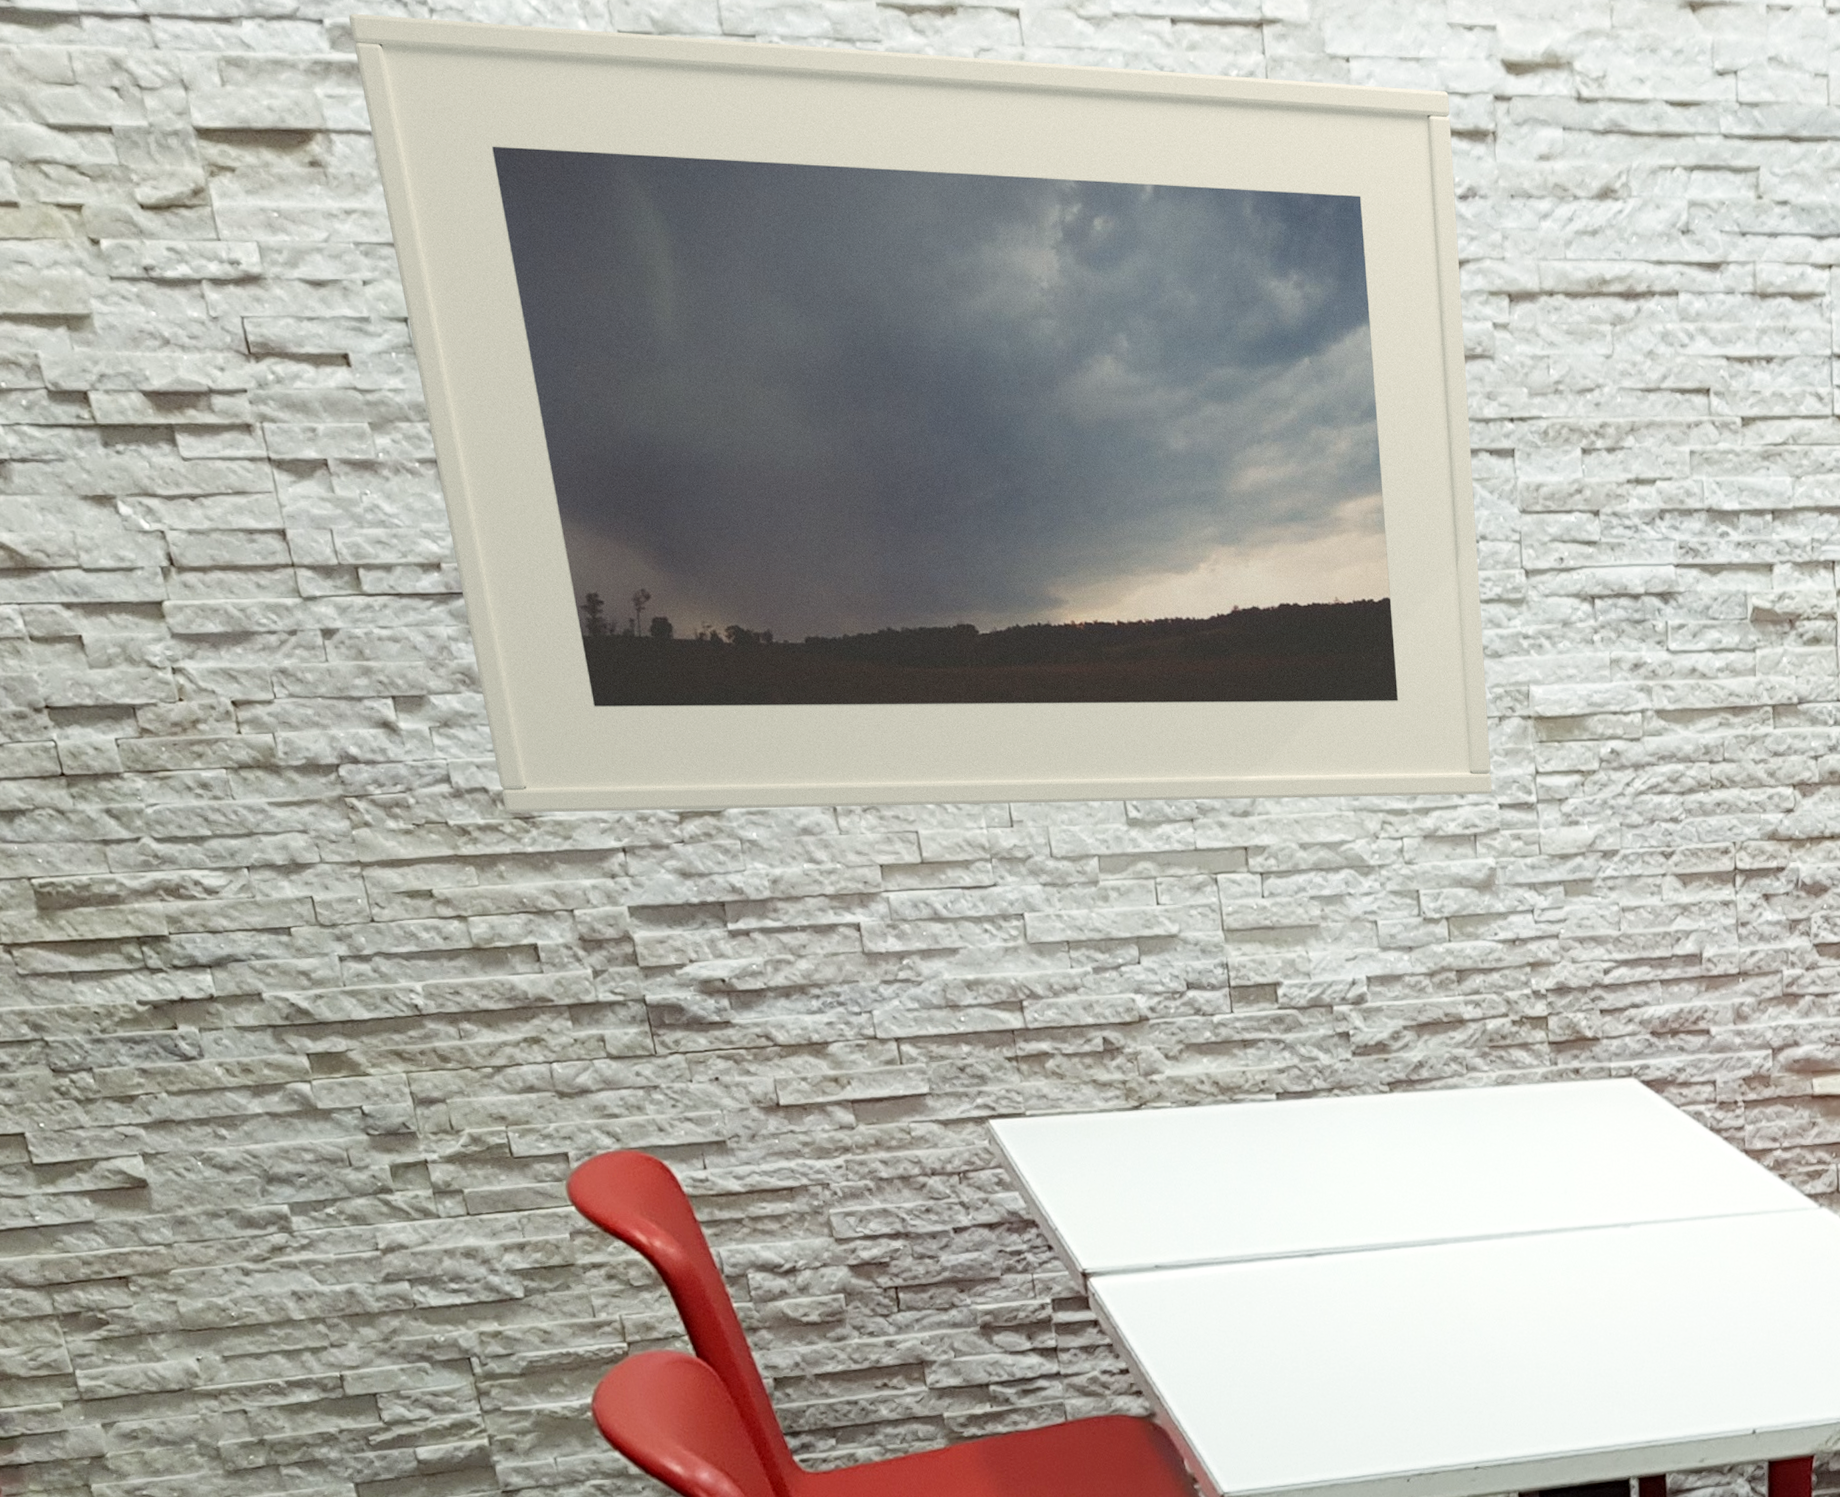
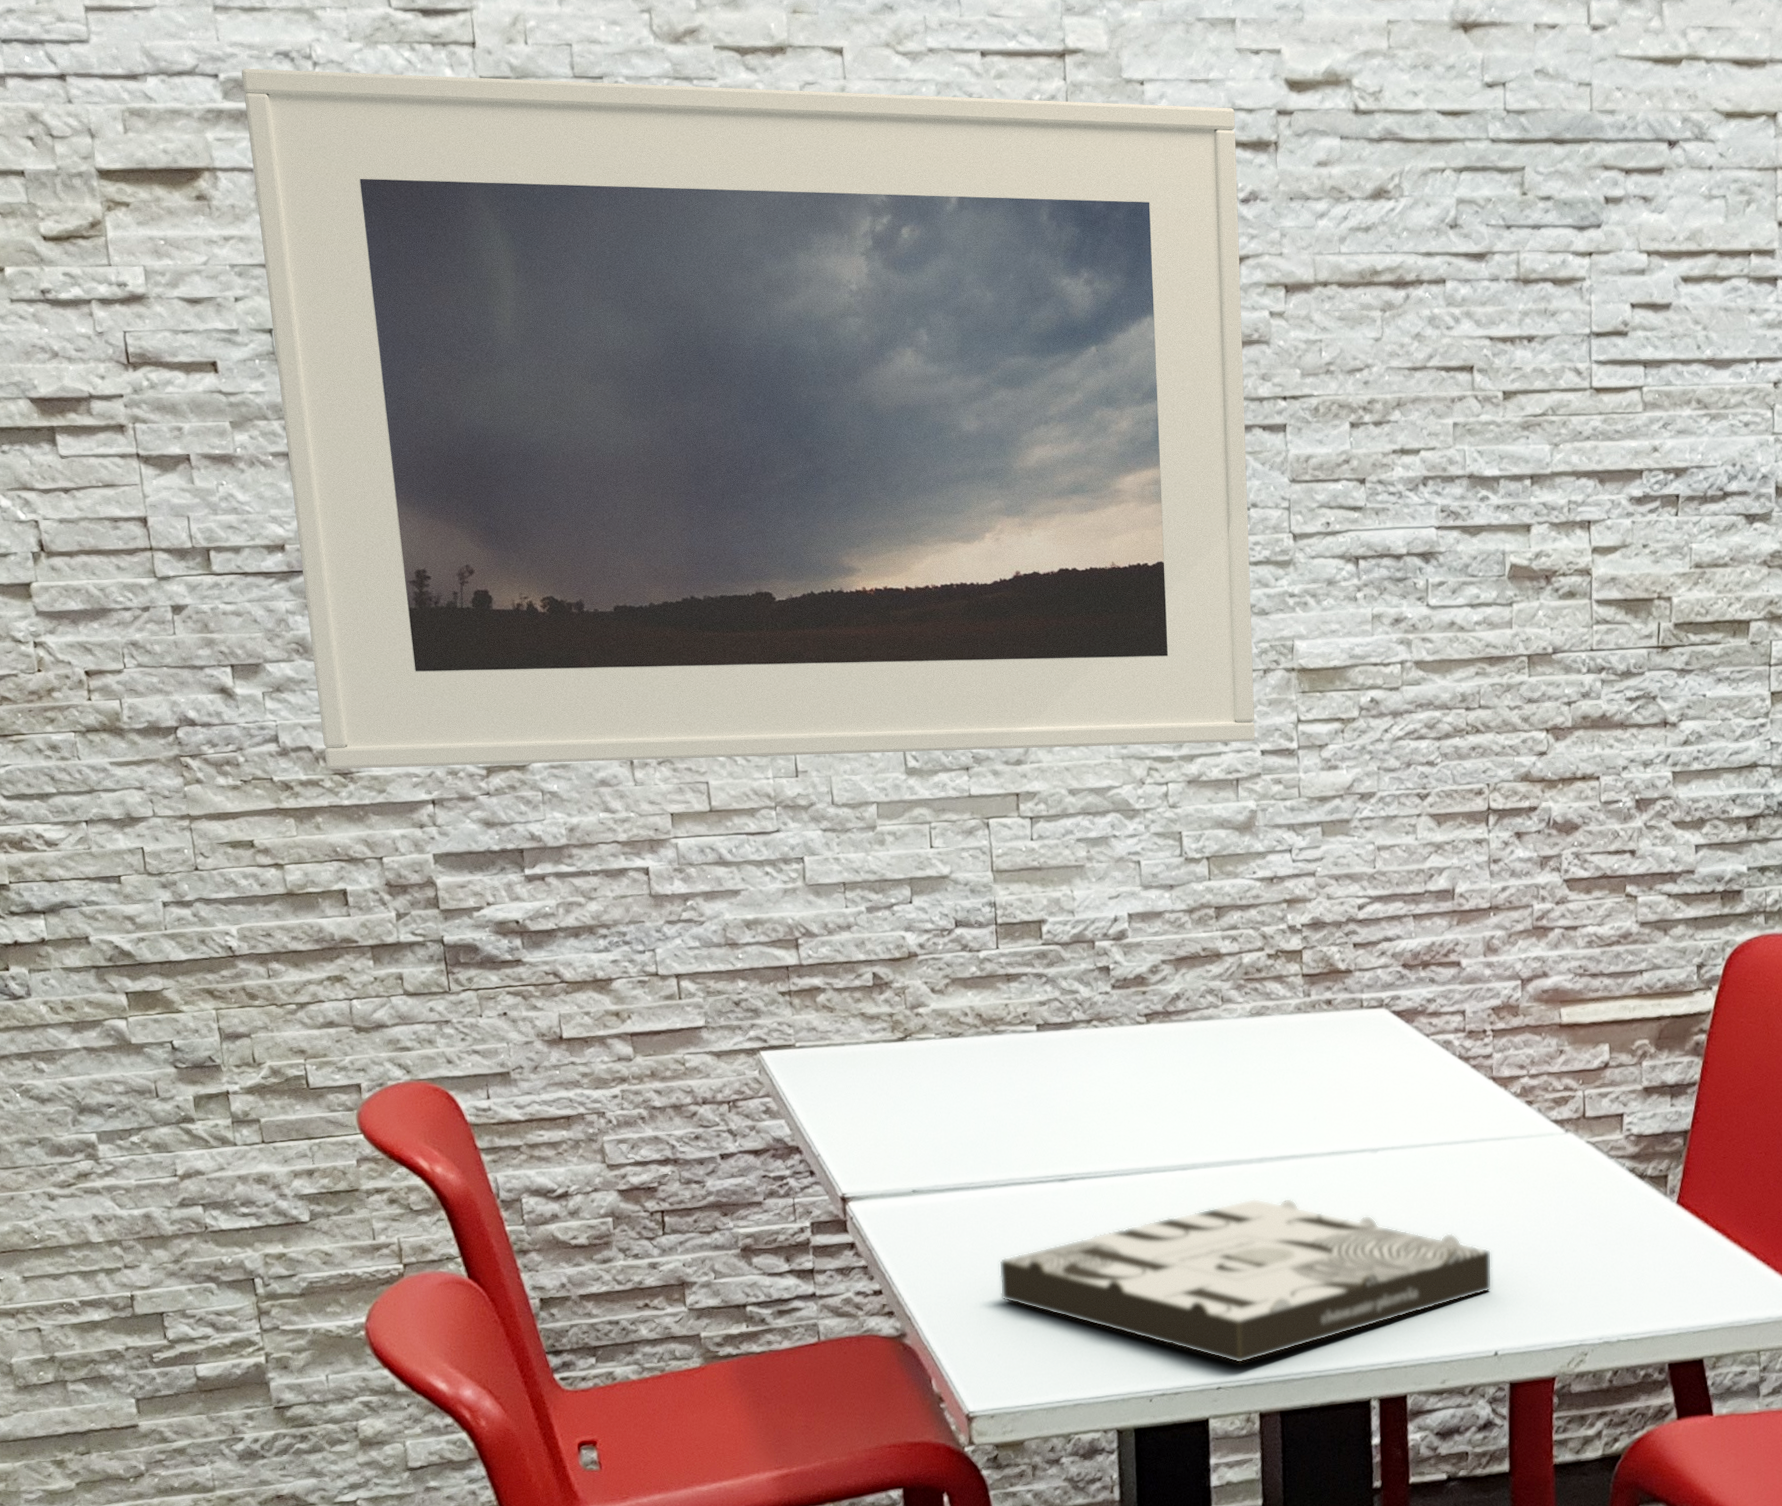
pizza box: none [1247,1273,1749,1443] -> present [998,1198,1492,1364]

